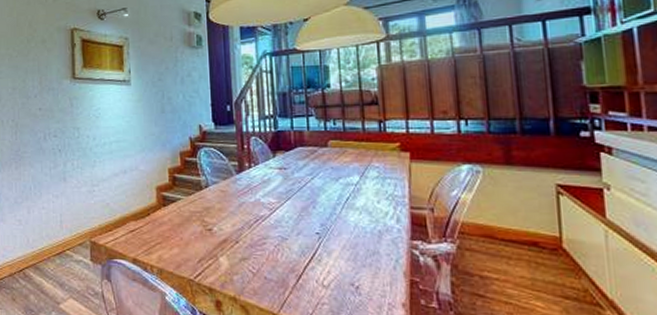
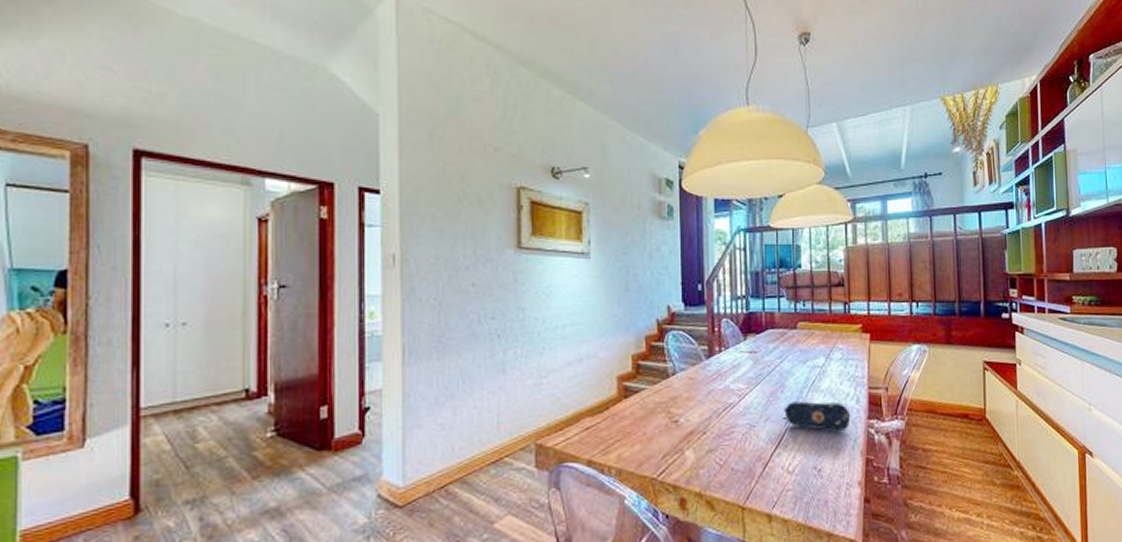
pencil case: none [316,218,391,250] -> present [784,401,851,431]

